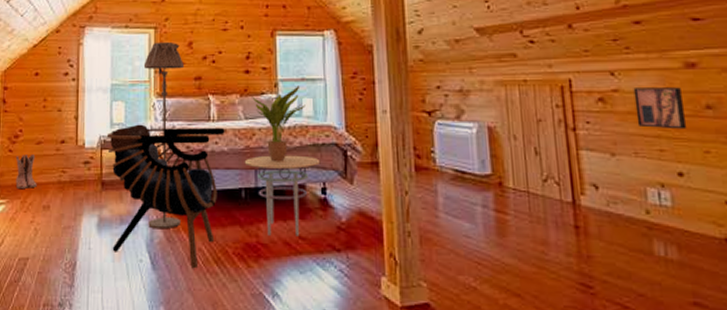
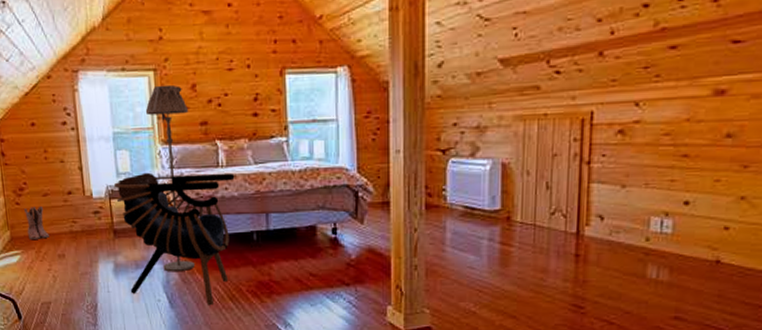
side table: present [244,155,321,237] -> none [255,198,332,274]
potted plant: present [252,86,305,162] -> none [261,127,317,206]
wall art: present [633,87,687,130] -> none [653,116,705,160]

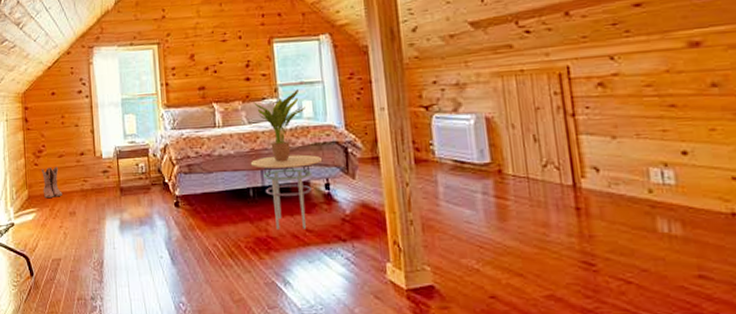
armchair: present [113,172,235,306] -> none [121,133,231,262]
floor lamp: present [145,84,195,272] -> none [150,55,195,229]
side table: none [255,198,332,274] -> present [250,154,323,230]
potted plant: none [261,127,317,206] -> present [253,89,305,162]

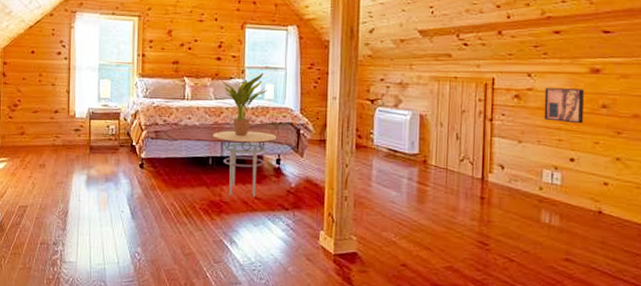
boots: present [41,167,62,199] -> none [15,121,34,150]
wall art: none [634,67,692,110] -> present [543,88,585,124]

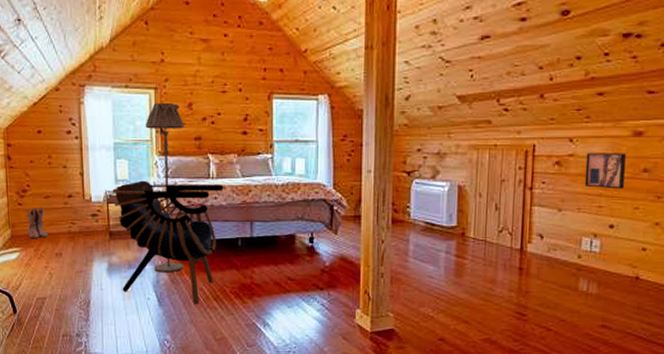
boots: none [15,121,34,150] -> present [25,208,48,239]
armchair: none [94,99,198,220] -> present [112,180,224,305]
floor lamp: none [128,29,164,188] -> present [145,102,185,273]
side table: present [212,131,277,197] -> none [241,209,310,278]
potted plant: present [222,73,267,137] -> none [249,147,298,216]

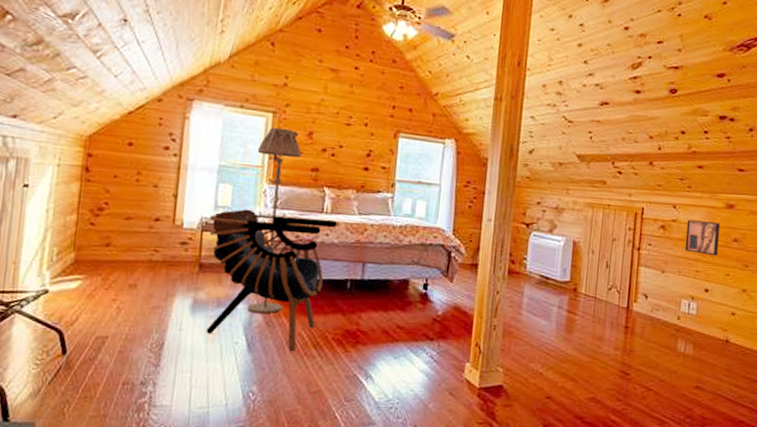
boots: present [25,208,48,239] -> none [96,229,123,266]

